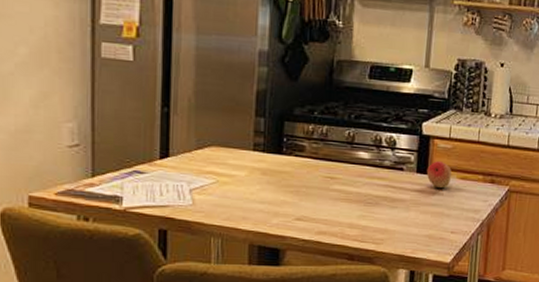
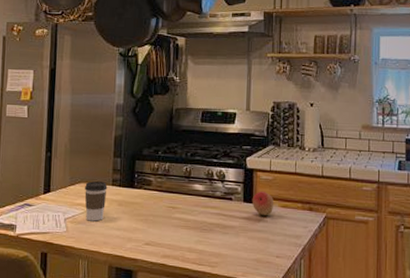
coffee cup: none [216,145,247,193] -> present [84,181,108,221]

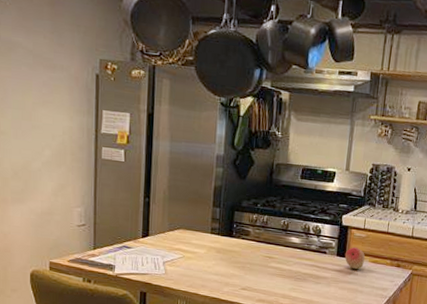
coffee cup: present [84,181,108,221] -> none [183,228,206,266]

